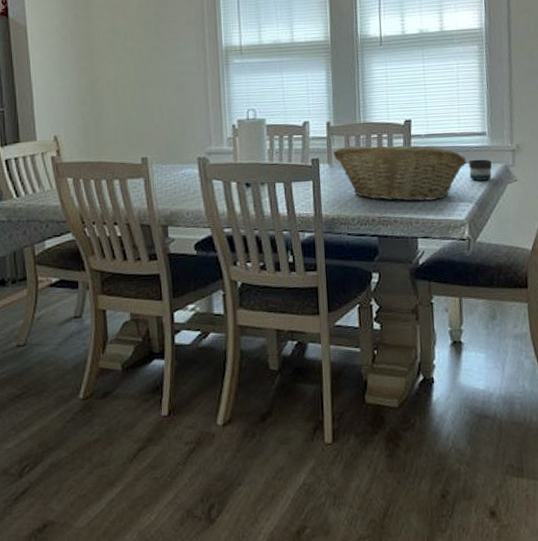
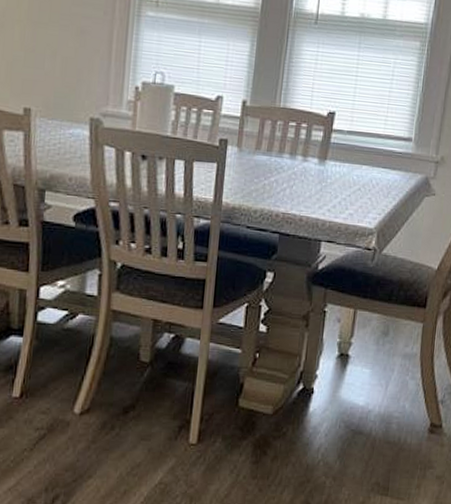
fruit basket: present [333,145,467,201] -> none [244,130,387,203]
mug: present [469,159,492,181] -> none [387,165,413,190]

